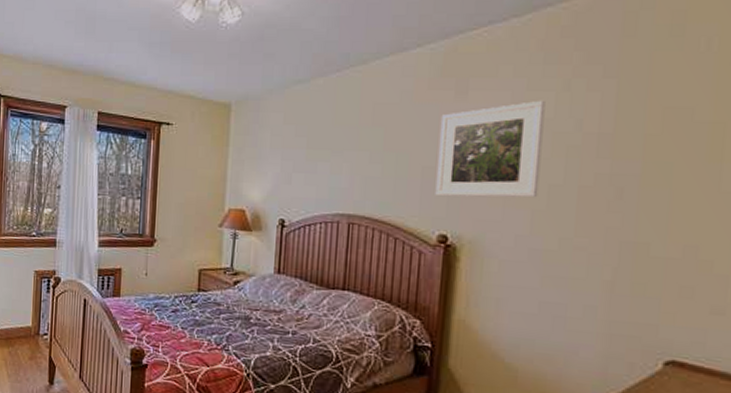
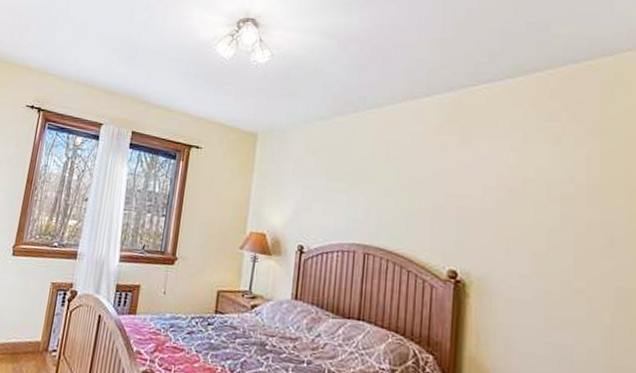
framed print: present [435,100,545,198] -> none [445,151,540,240]

